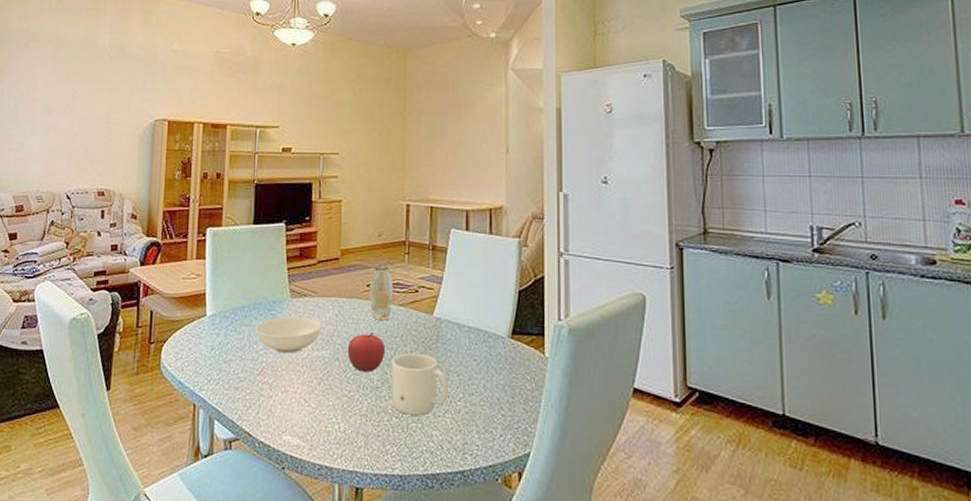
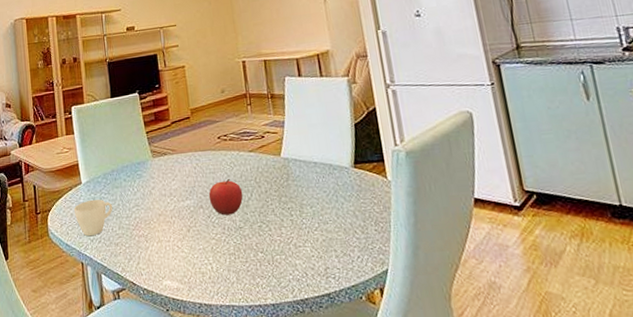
cup: none [193,335,238,376] -> present [74,199,113,237]
bowl: present [255,316,322,353] -> none [125,173,184,208]
vase: present [369,266,394,321] -> none [220,118,243,168]
mug: present [391,353,448,415] -> none [249,192,305,249]

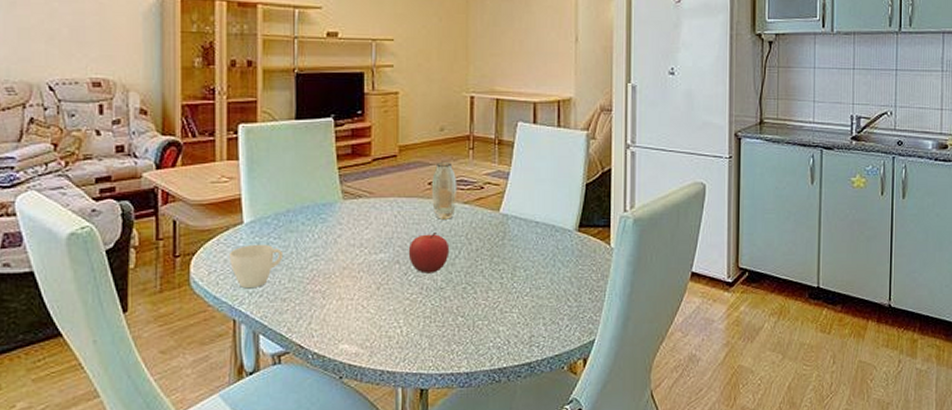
vase: none [220,118,243,168] -> present [431,162,457,219]

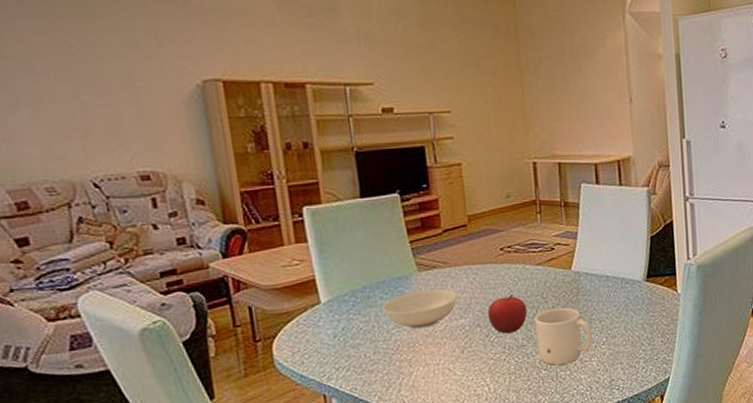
cup: present [230,244,284,289] -> none [311,320,366,365]
bowl: none [303,219,379,259] -> present [382,289,458,329]
vase: present [431,162,457,219] -> none [503,227,530,282]
mug: none [455,251,515,313] -> present [534,307,593,366]

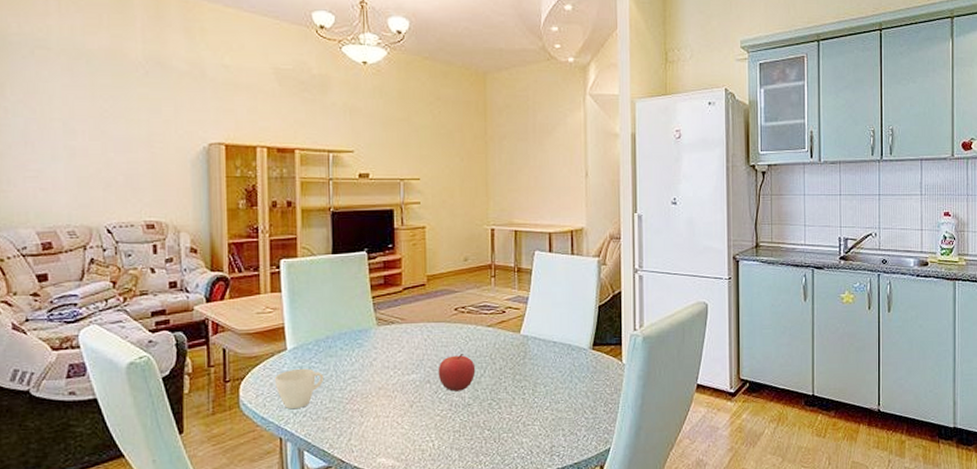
cup: none [311,320,366,365] -> present [275,368,325,410]
bowl: present [382,289,458,329] -> none [341,343,411,380]
mug: present [534,307,593,366] -> none [481,369,536,427]

